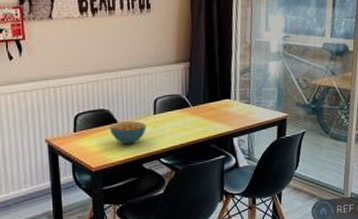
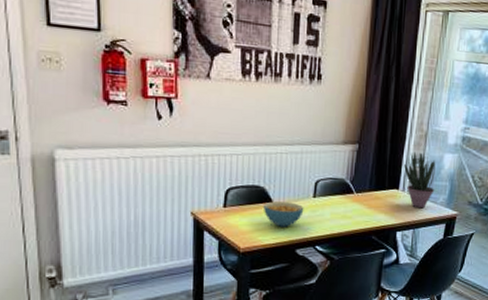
potted plant: none [233,63,263,114] -> present [404,152,436,209]

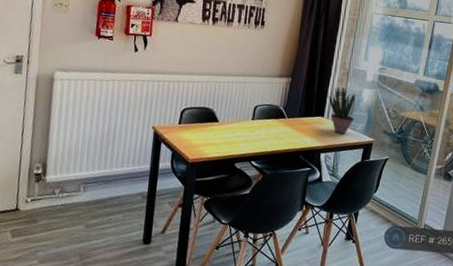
cereal bowl: present [263,201,304,227] -> none [210,121,244,144]

